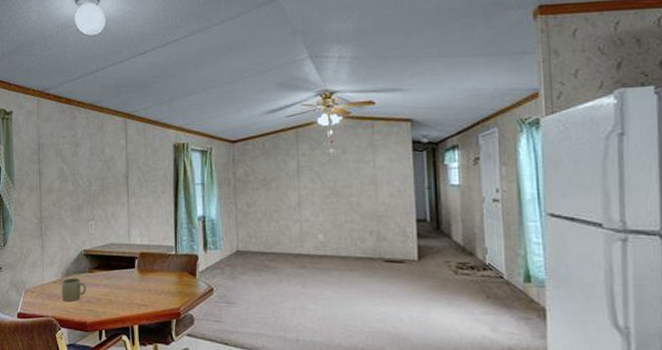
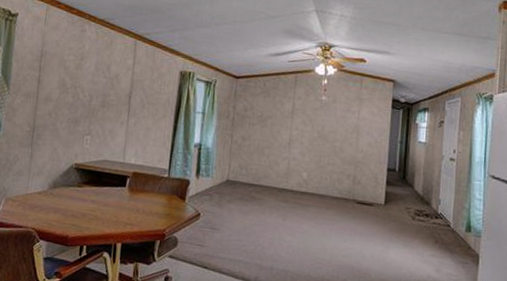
mug: present [61,278,86,301] -> none [45,190,73,214]

